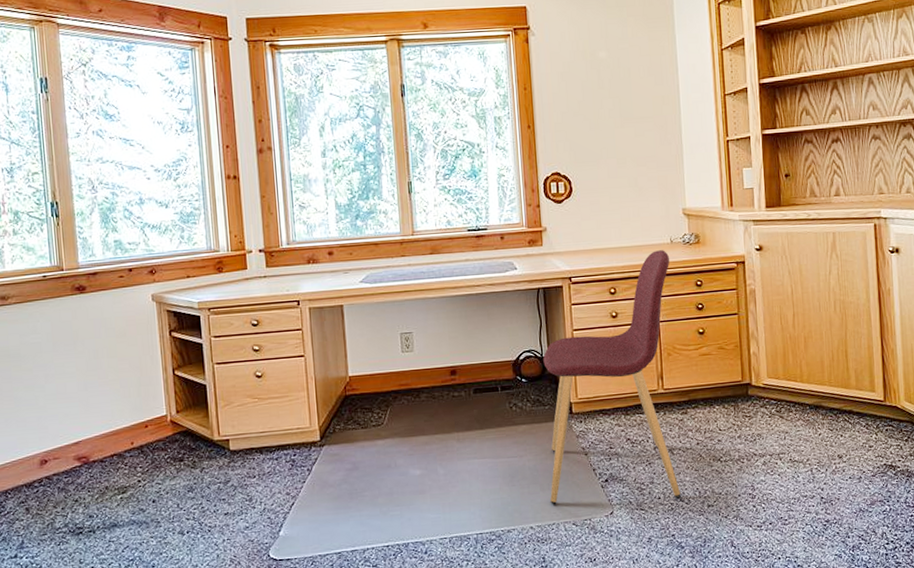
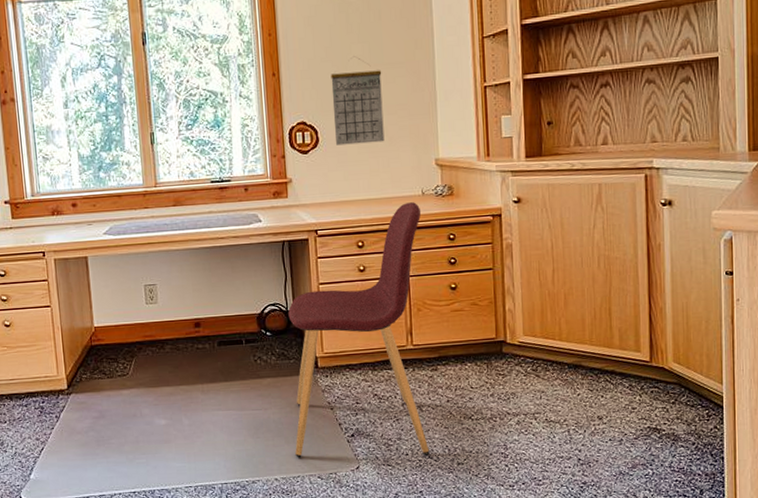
calendar: none [583,110,635,195] -> present [331,56,385,146]

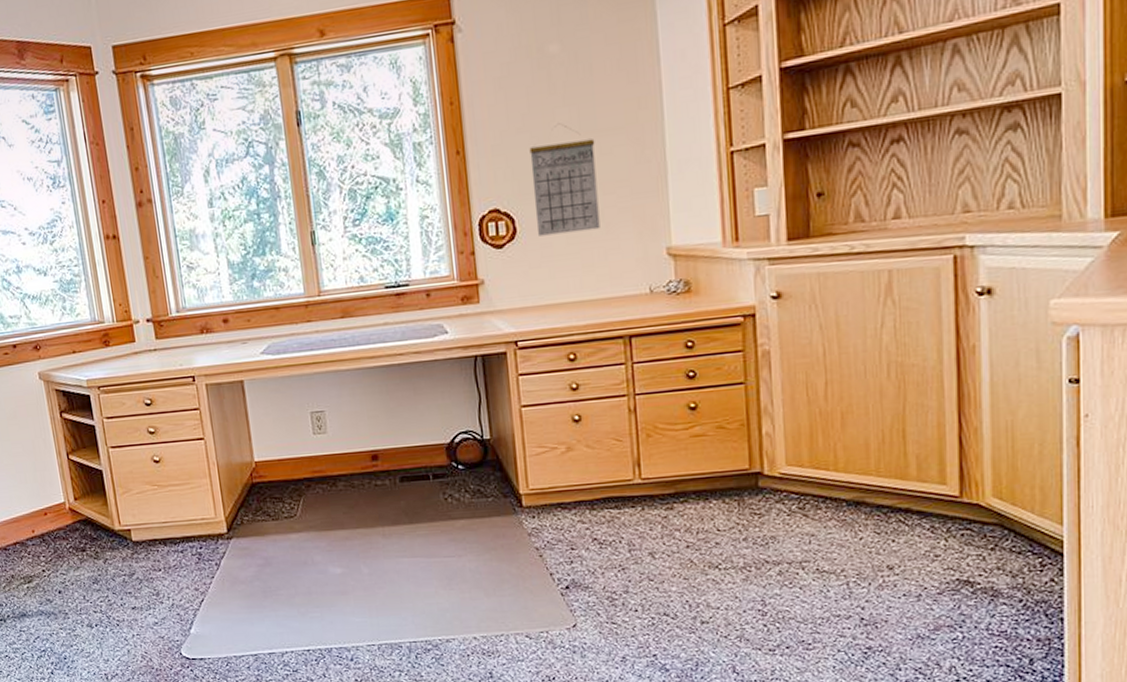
chair: present [288,202,430,458] -> none [484,302,665,614]

